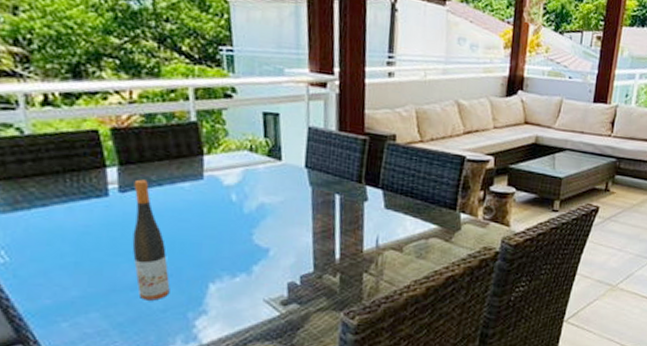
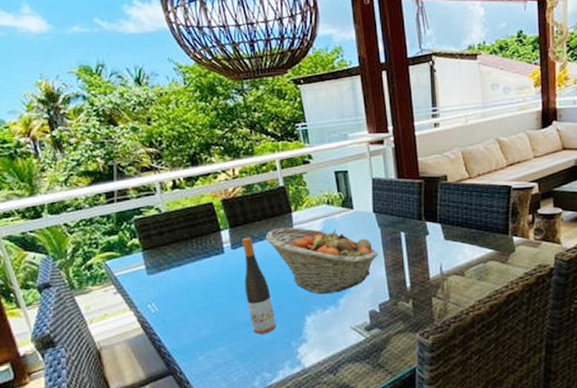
fruit basket: none [165,172,306,259] -> present [265,227,378,295]

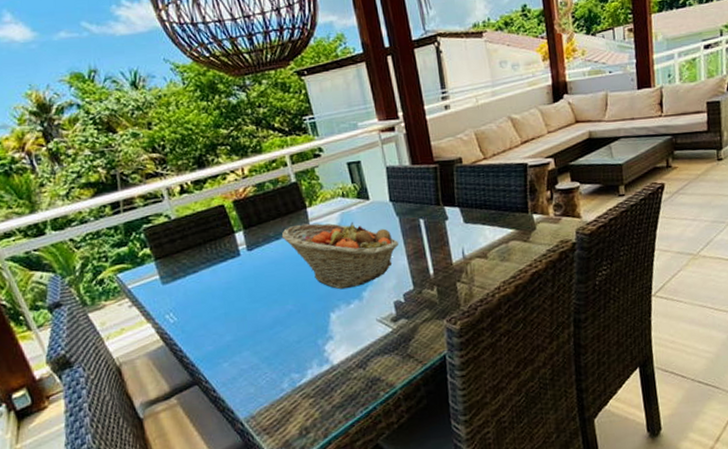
wine bottle: present [242,237,276,334] -> none [257,237,301,335]

